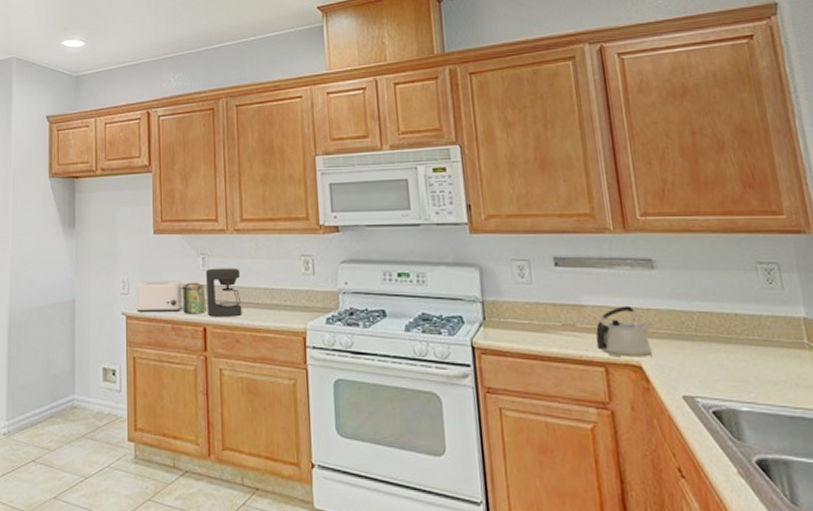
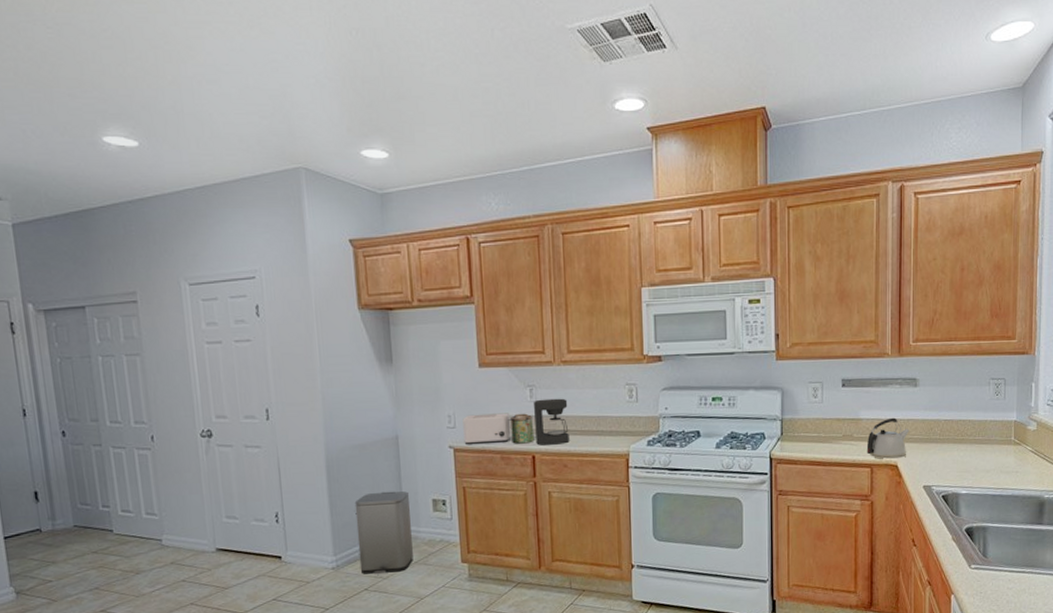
pedal bin: none [29,356,81,446] -> present [354,491,413,575]

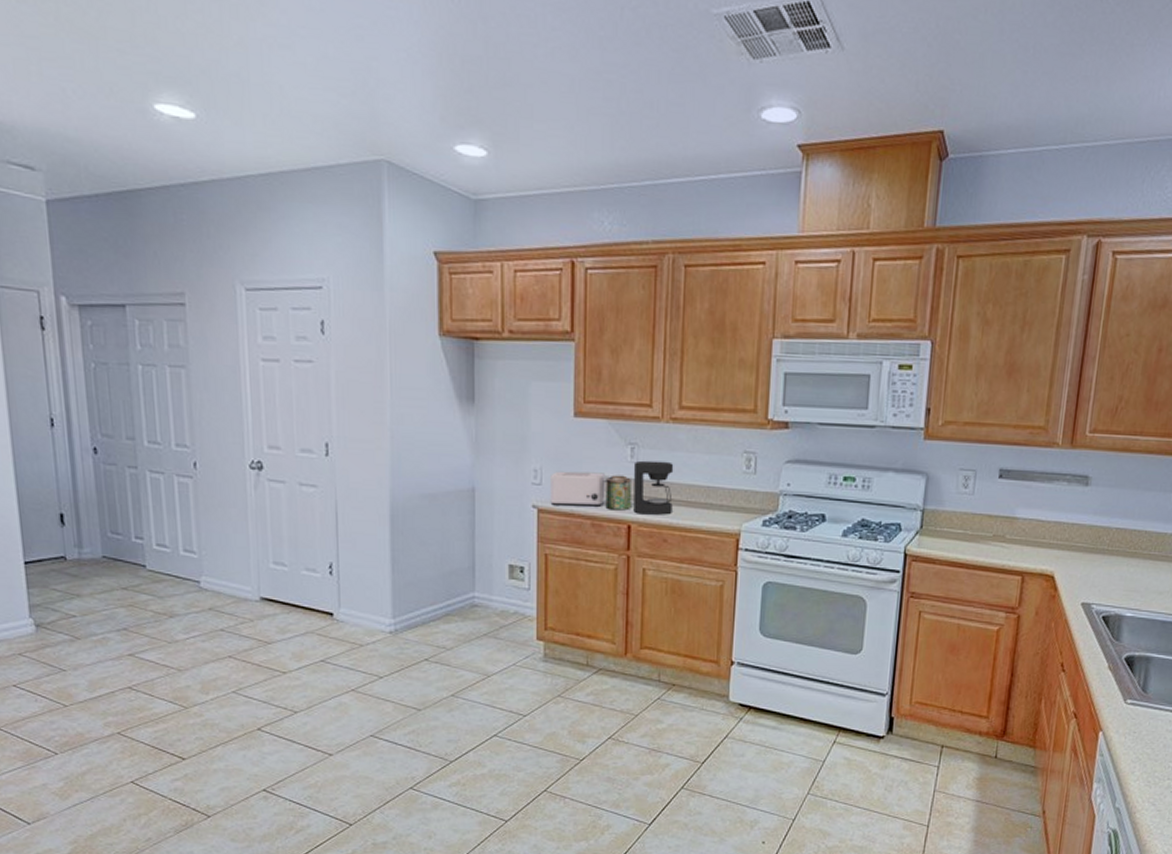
pedal bin: present [354,491,413,575] -> none [420,550,482,645]
kettle: present [866,417,910,460] -> none [1019,519,1073,569]

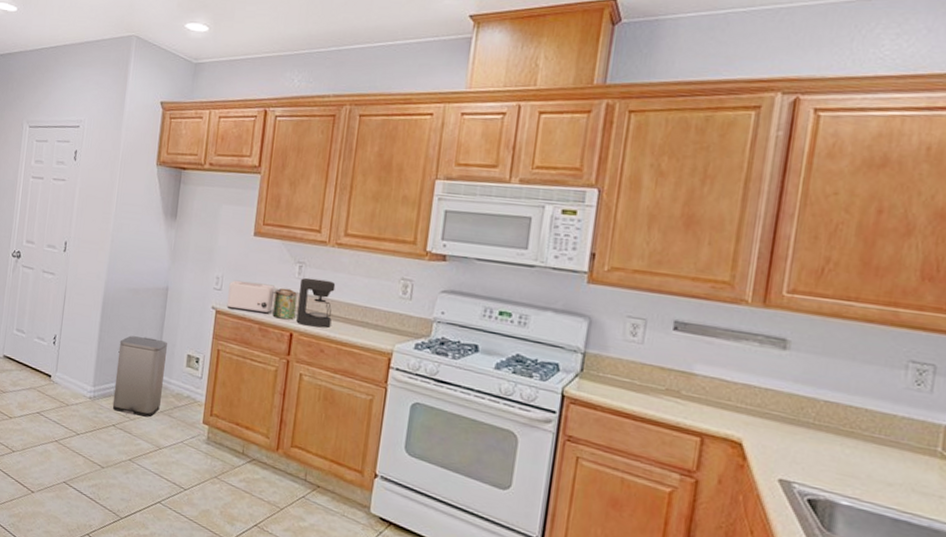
pedal bin: none [420,550,482,645] -> present [112,335,167,417]

